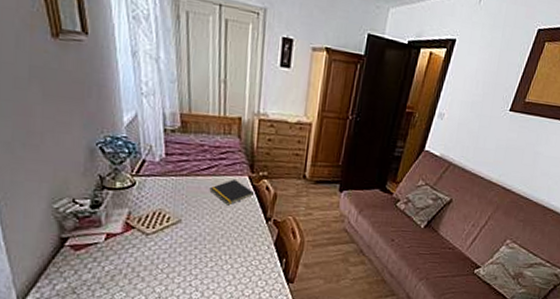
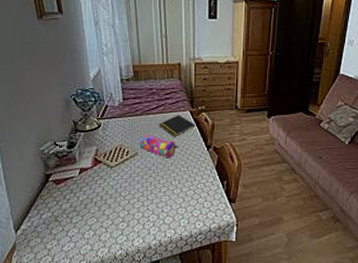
pencil case: none [184,199,232,229] -> present [139,135,178,159]

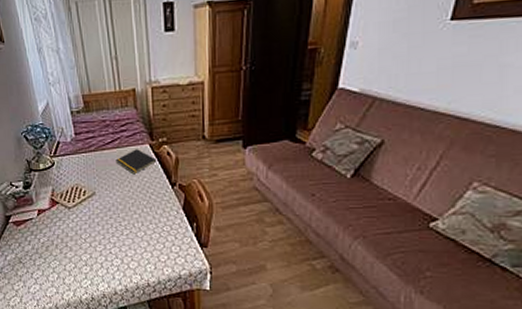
pencil case: present [139,135,178,159] -> none [96,172,139,198]

